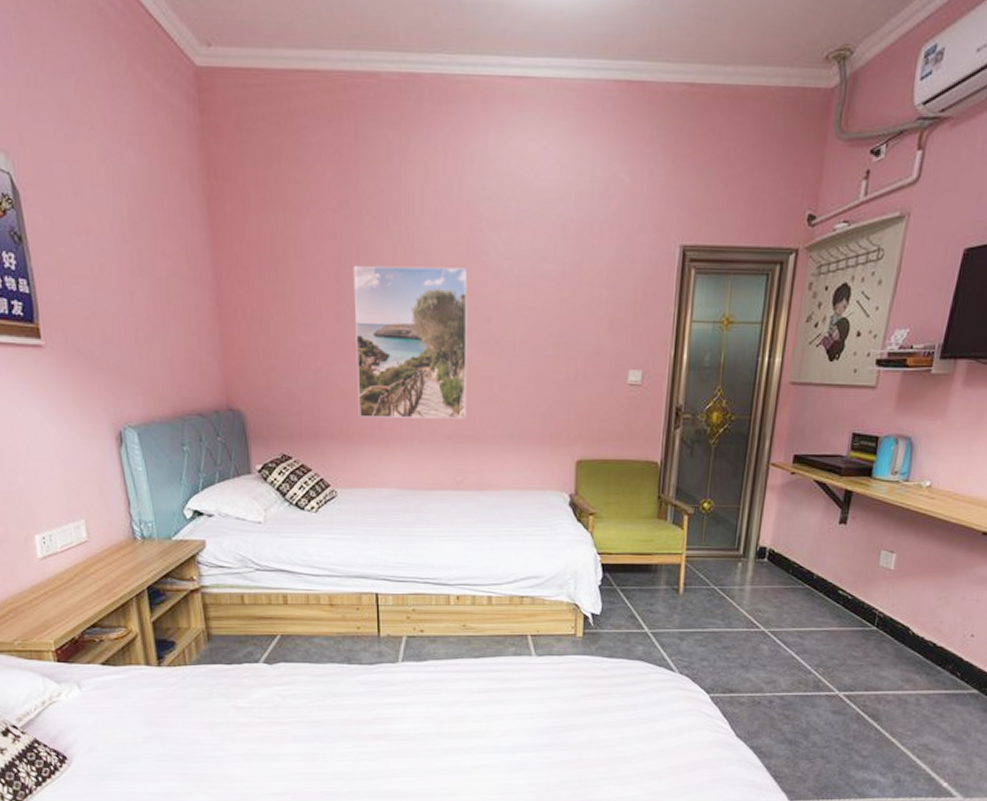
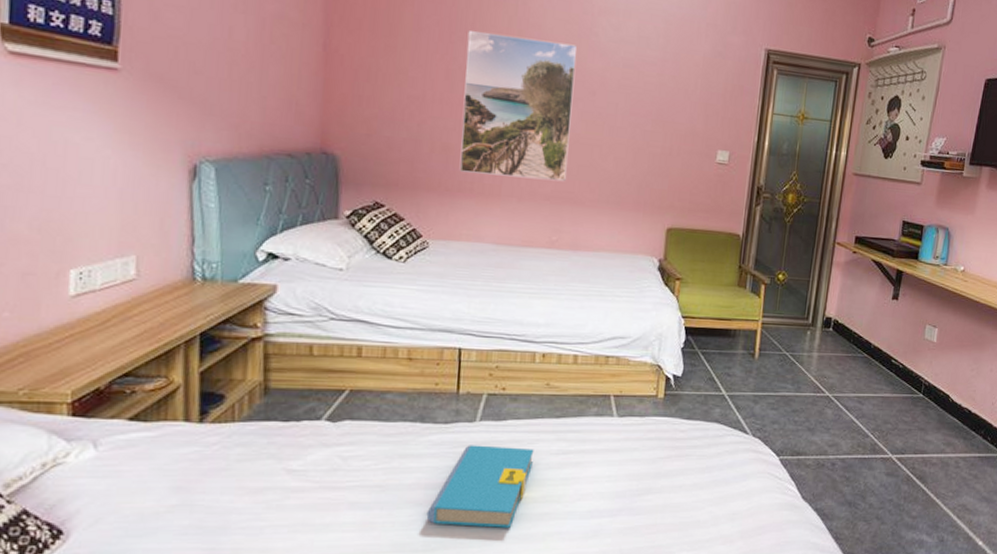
book: none [361,684,456,760] -> present [426,445,534,528]

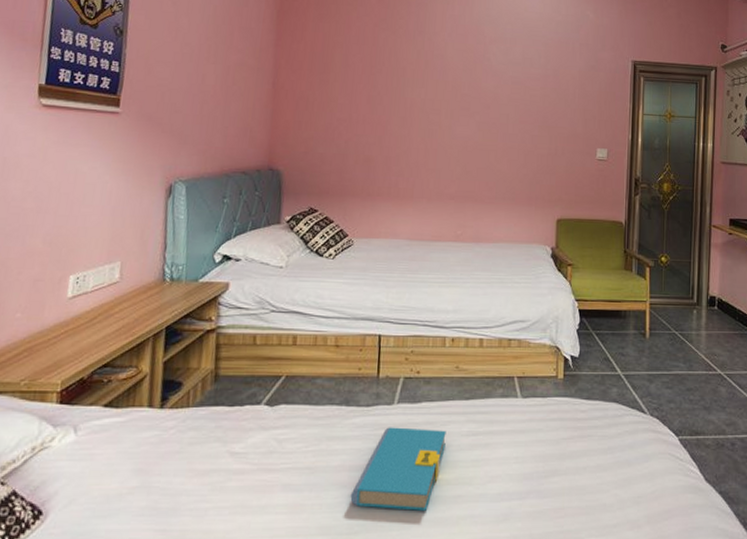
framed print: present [459,31,577,182] -> none [378,63,473,183]

